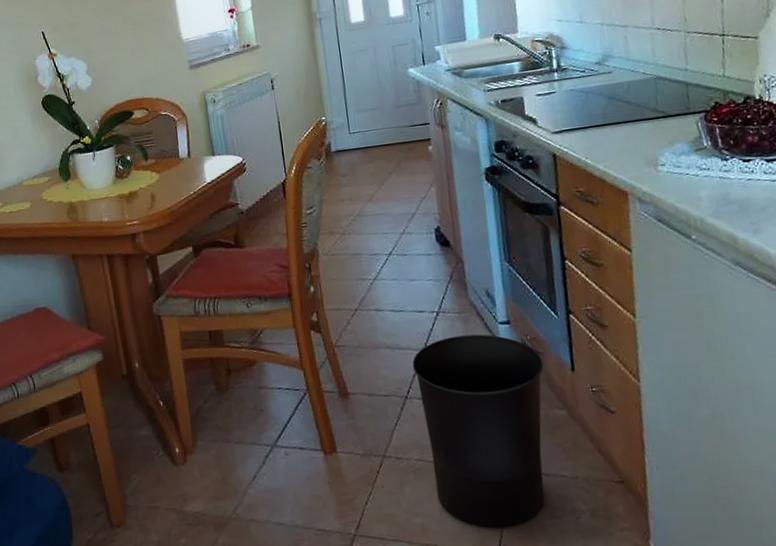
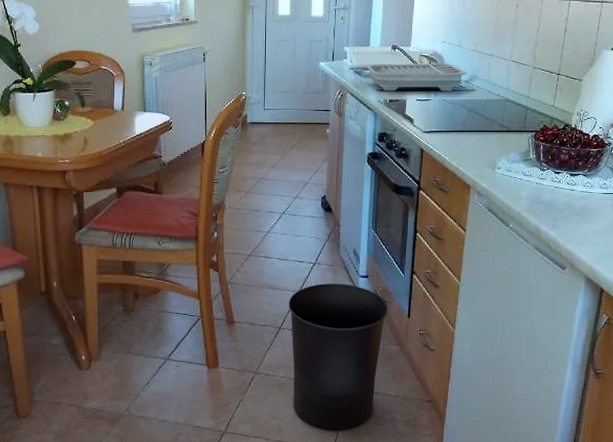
dish rack: none [464,45,598,91] -> present [365,62,467,92]

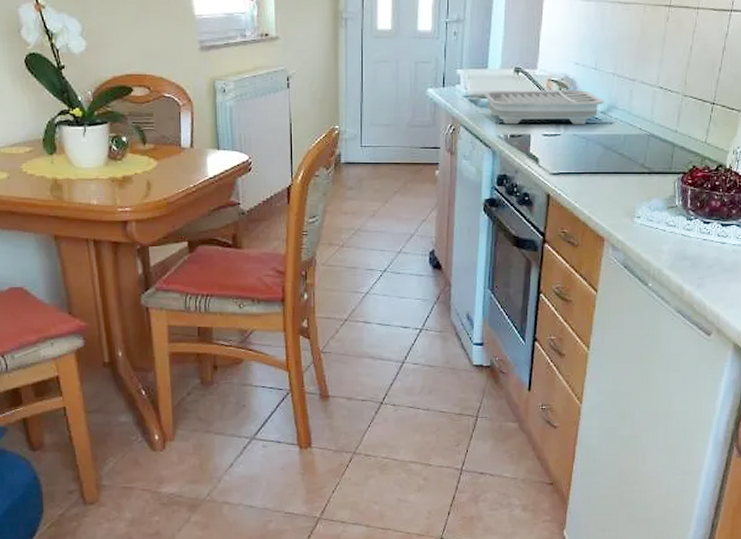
waste bin: present [288,284,388,431] -> none [390,352,506,517]

